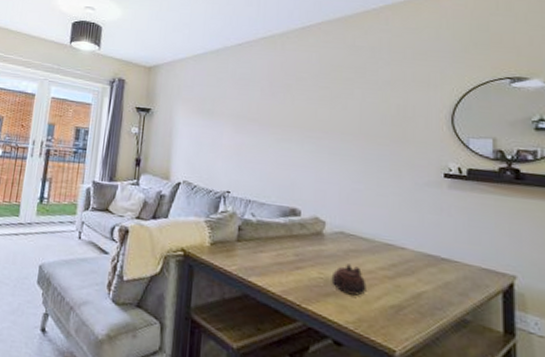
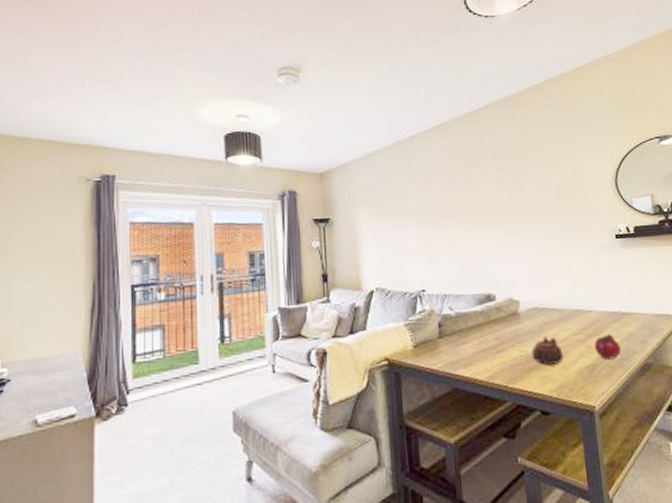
fruit: none [403,277,434,306] -> present [593,334,621,360]

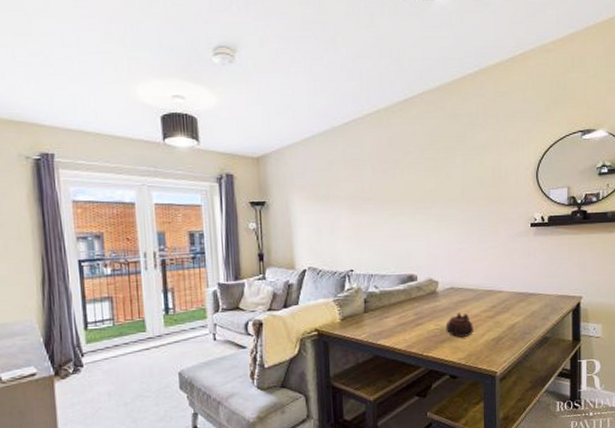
fruit: present [593,334,621,360] -> none [501,312,524,334]

